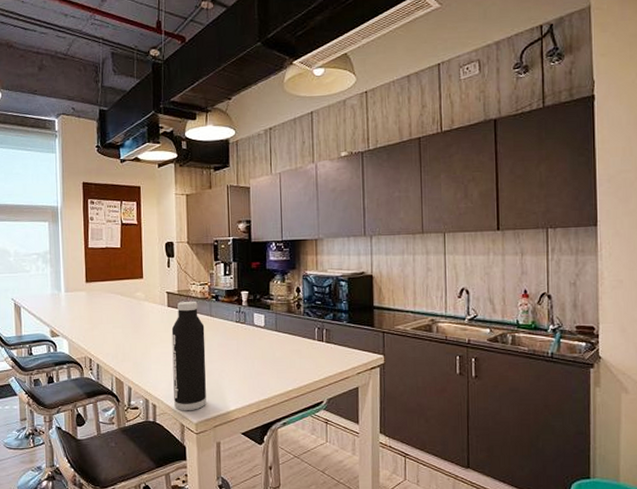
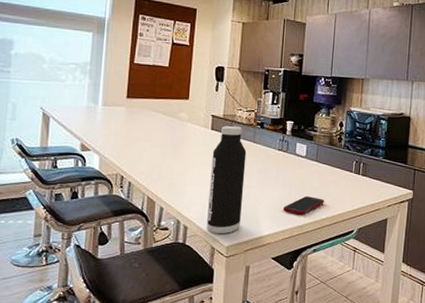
cell phone: none [248,368,289,388] -> present [283,196,324,215]

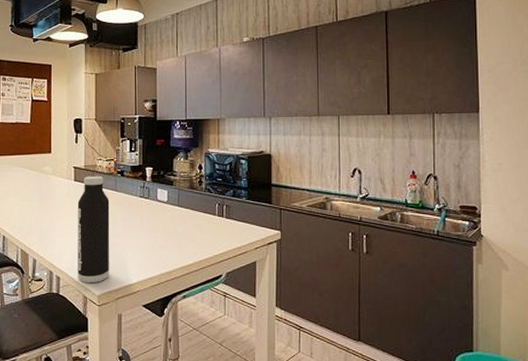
cell phone: present [283,196,324,215] -> none [150,242,190,261]

